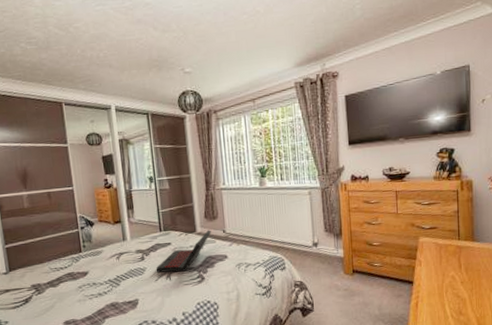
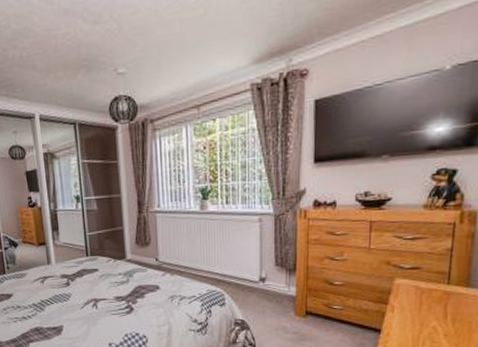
laptop: present [156,230,211,273] -> none [81,257,142,301]

